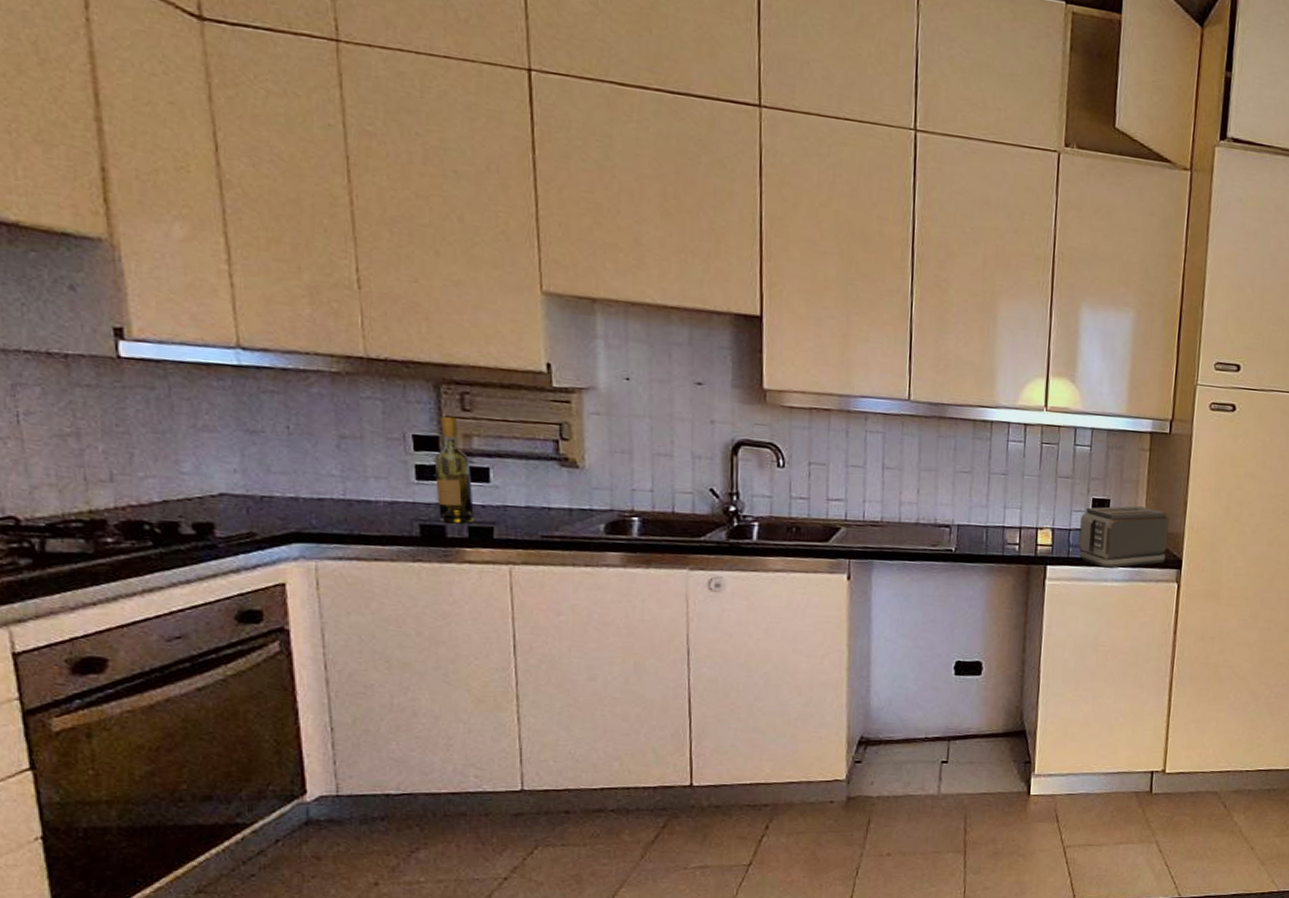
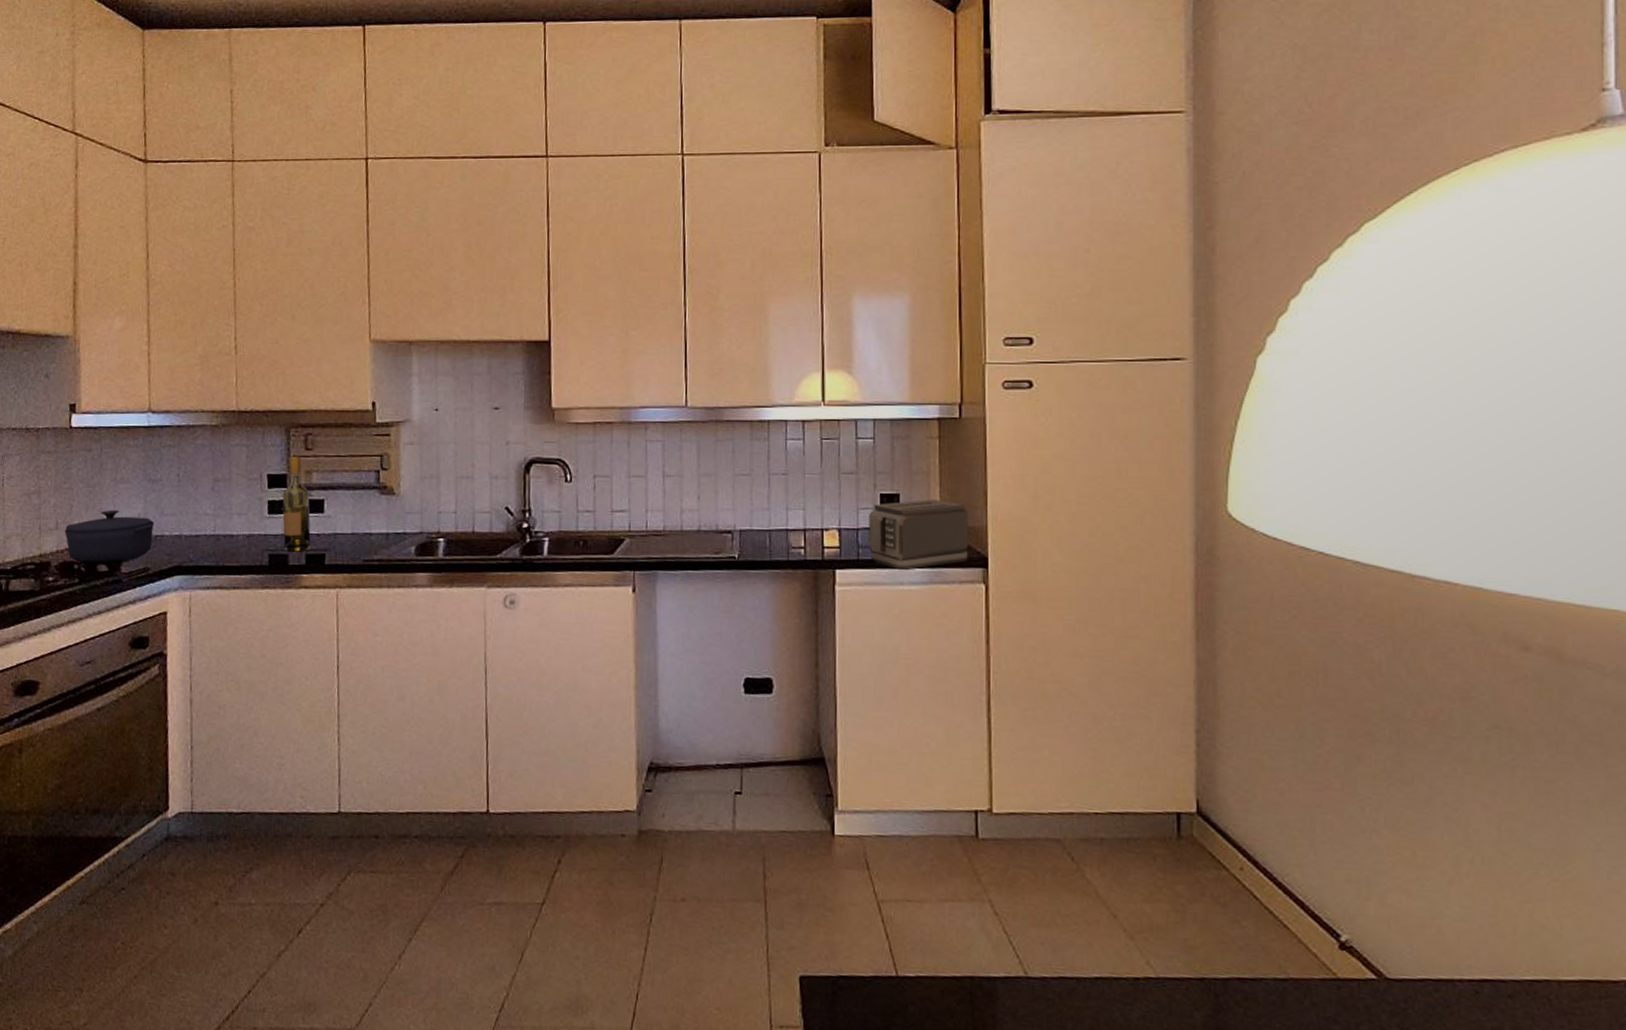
cooking pot: none [123,461,258,527] -> present [64,509,154,565]

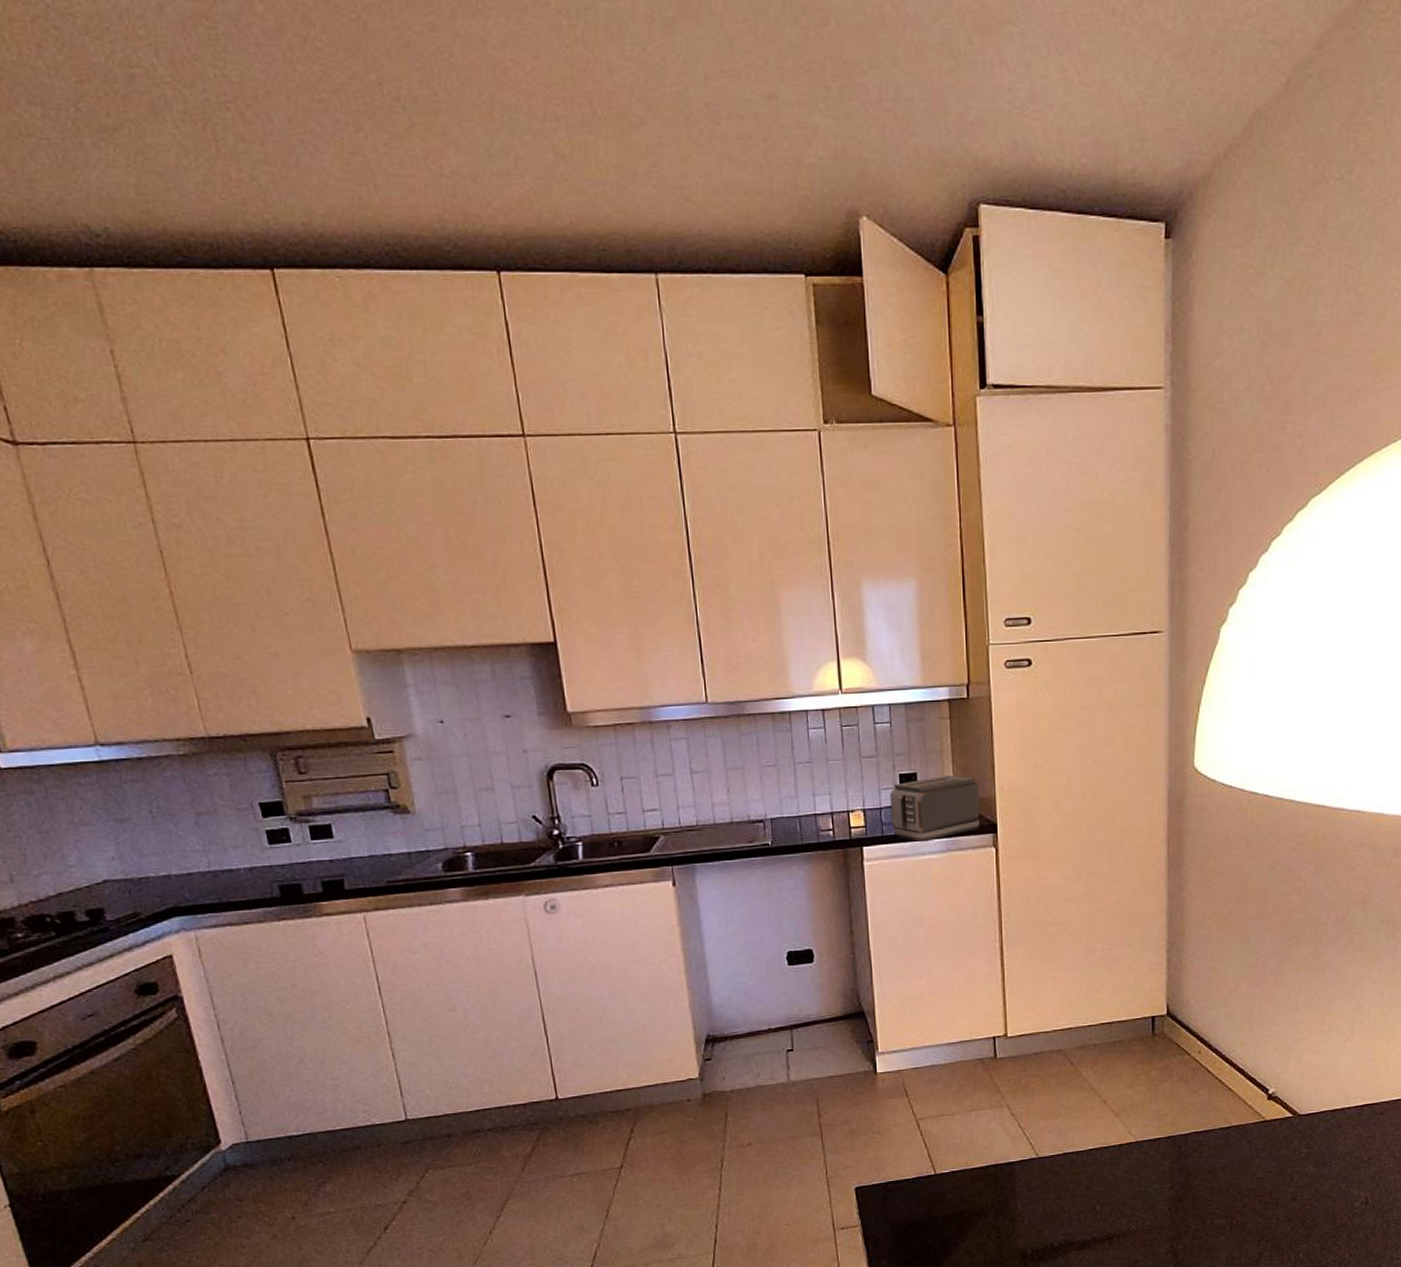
cooking pot: present [64,509,154,565] -> none [22,854,137,916]
bottle: present [282,456,311,552] -> none [281,781,325,881]

